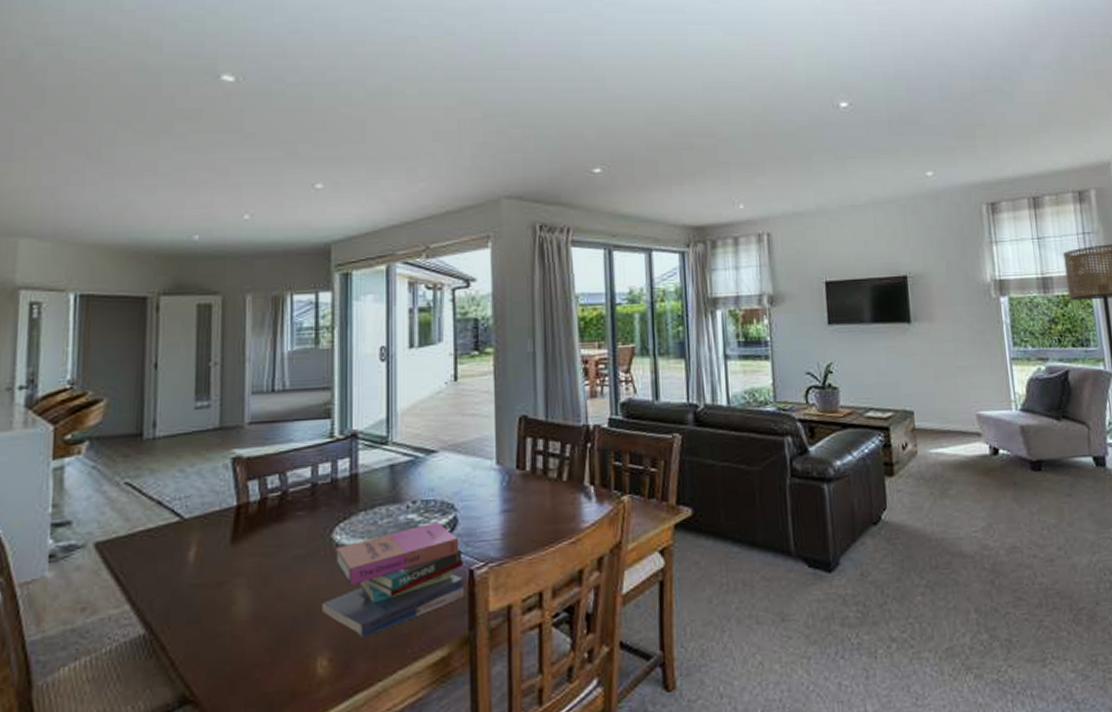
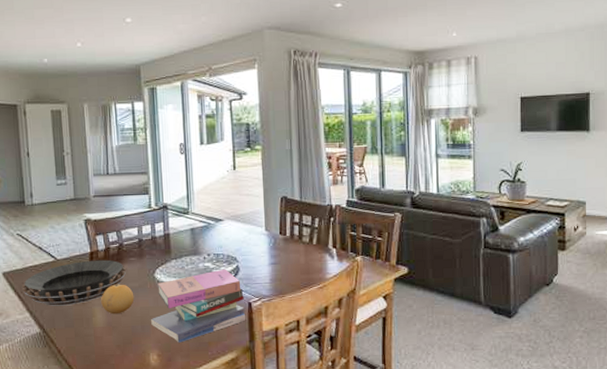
decorative bowl: none [124,515,290,592] -> present [22,259,127,306]
fruit: none [247,551,299,600] -> present [101,284,135,315]

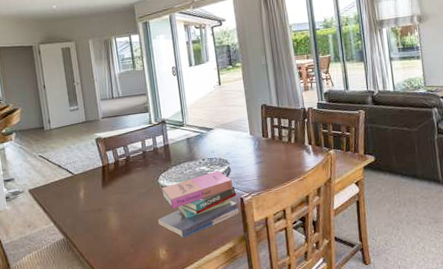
decorative bowl: present [22,259,127,306] -> none [46,171,134,216]
fruit: present [101,284,135,315] -> none [114,191,143,218]

